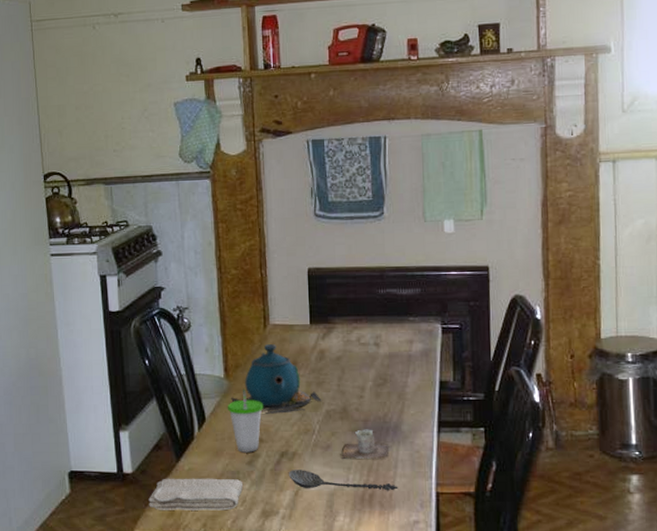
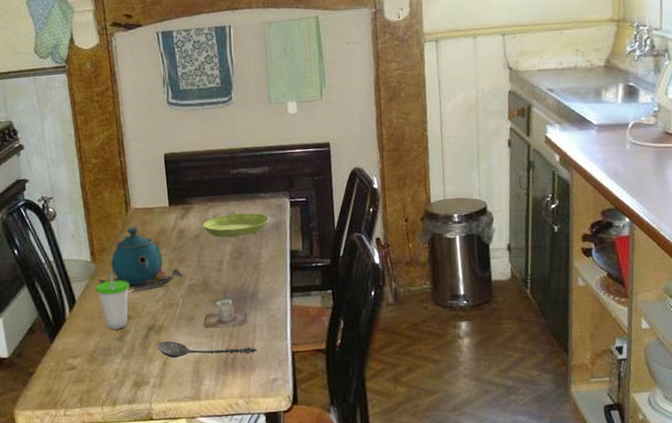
washcloth: present [148,478,244,511] -> none [26,355,115,390]
saucer: none [345,337,419,362] -> present [202,213,270,238]

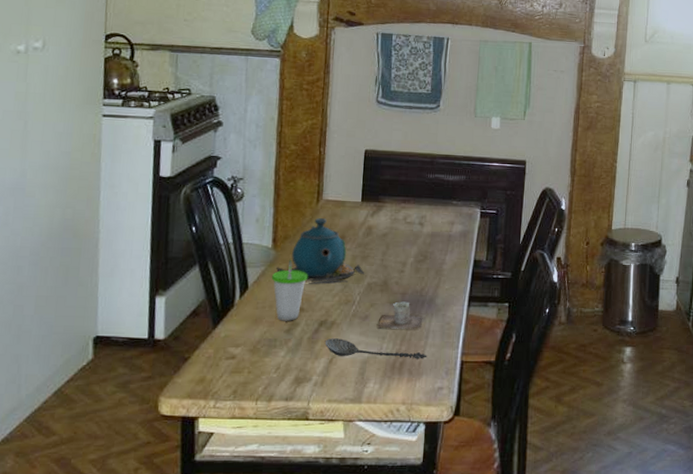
saucer: present [202,213,270,238] -> none [392,217,459,241]

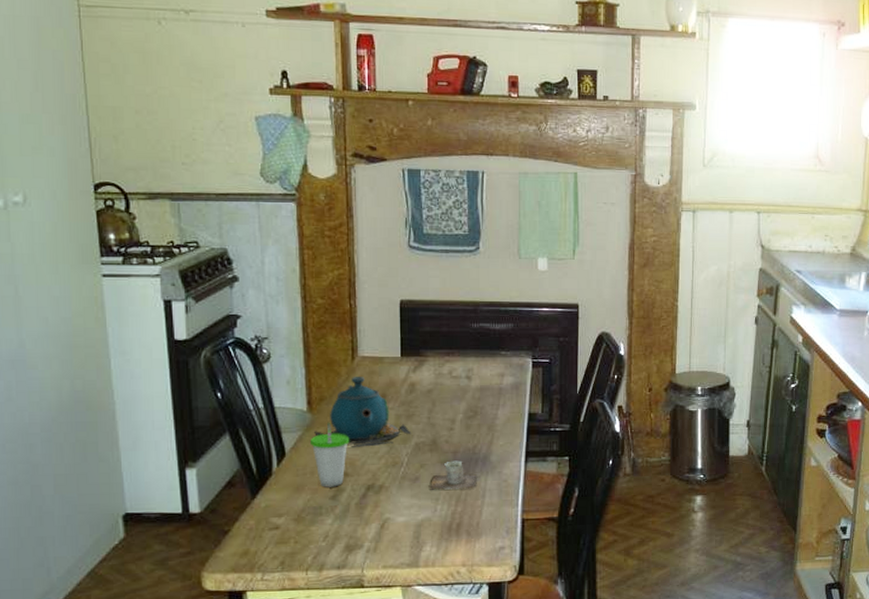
spoon: present [324,338,428,359] -> none [374,502,486,521]

